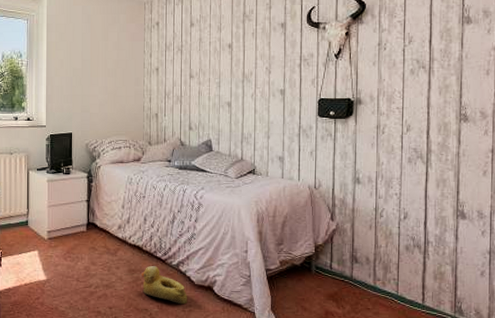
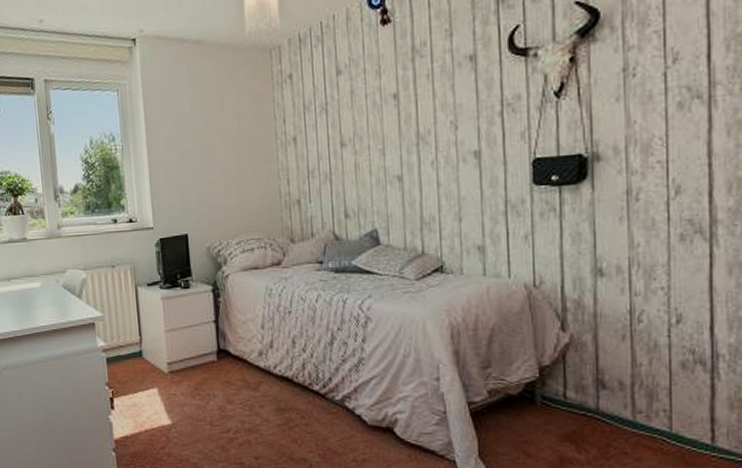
rubber duck: present [141,266,188,305] -> none [294,403,360,452]

